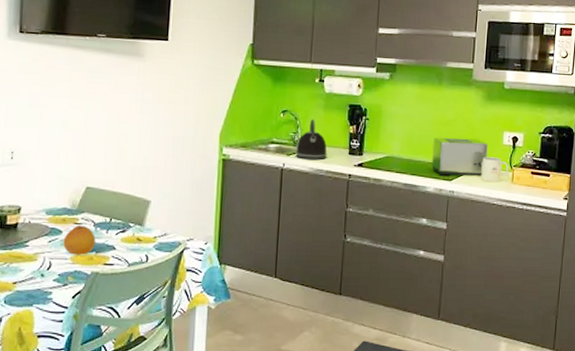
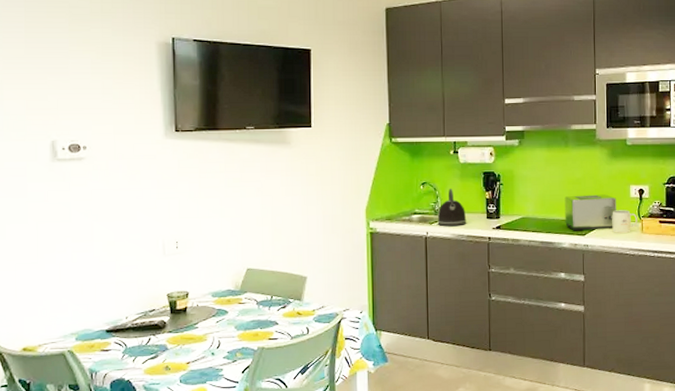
fruit: present [63,226,96,255] -> none [230,305,259,333]

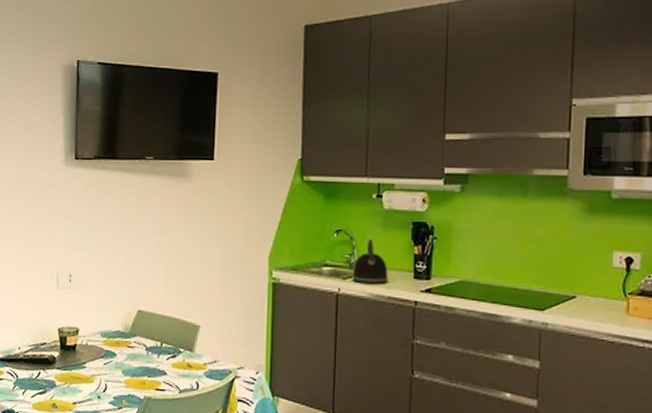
toaster: present [564,194,616,231] -> none [517,258,592,307]
mug: present [612,210,638,234] -> none [583,282,622,314]

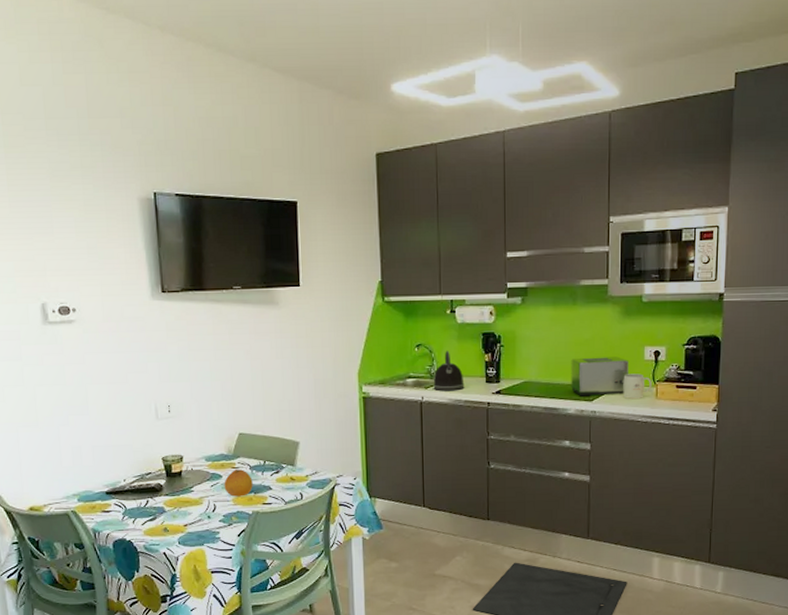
fruit: none [117,349,148,379] -> present [224,469,253,497]
toaster: none [517,258,592,307] -> present [571,356,628,396]
mug: none [583,282,622,314] -> present [623,373,652,400]

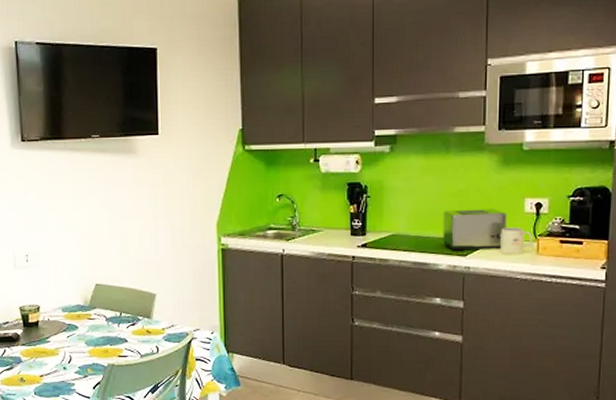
fruit: present [224,469,253,497] -> none [80,321,109,348]
kettle: present [433,351,465,392] -> none [295,202,328,244]

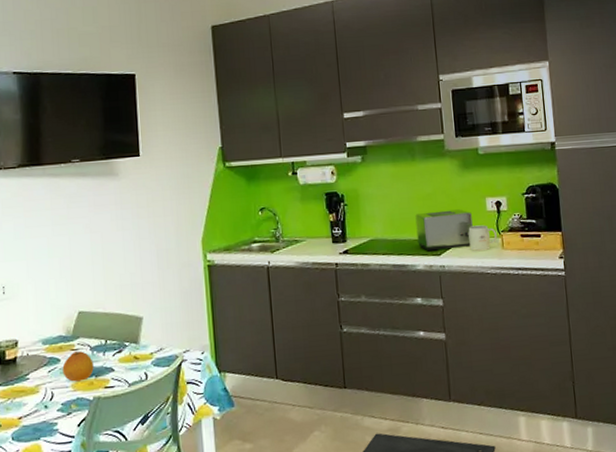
fruit: none [80,321,109,348] -> present [62,351,94,382]

